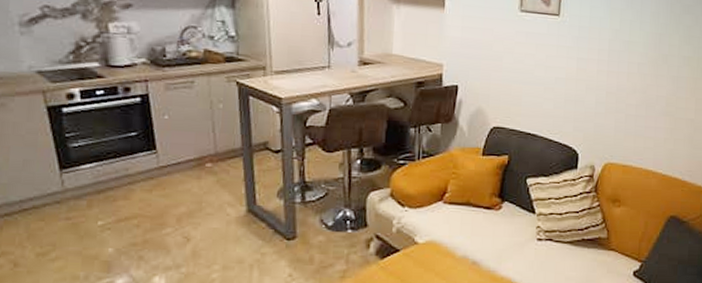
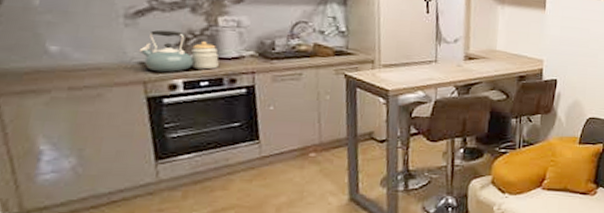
kettle: none [35,37,88,82] -> present [138,29,194,73]
jar: none [85,48,114,78] -> present [190,40,220,70]

